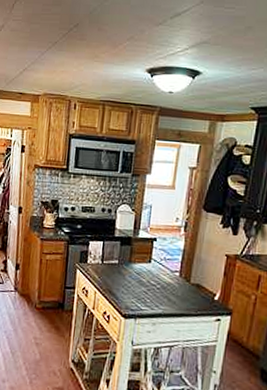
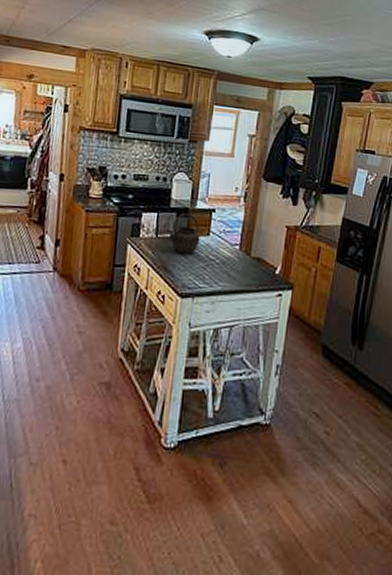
kettle: none [110,242,142,280] -> present [165,213,200,254]

